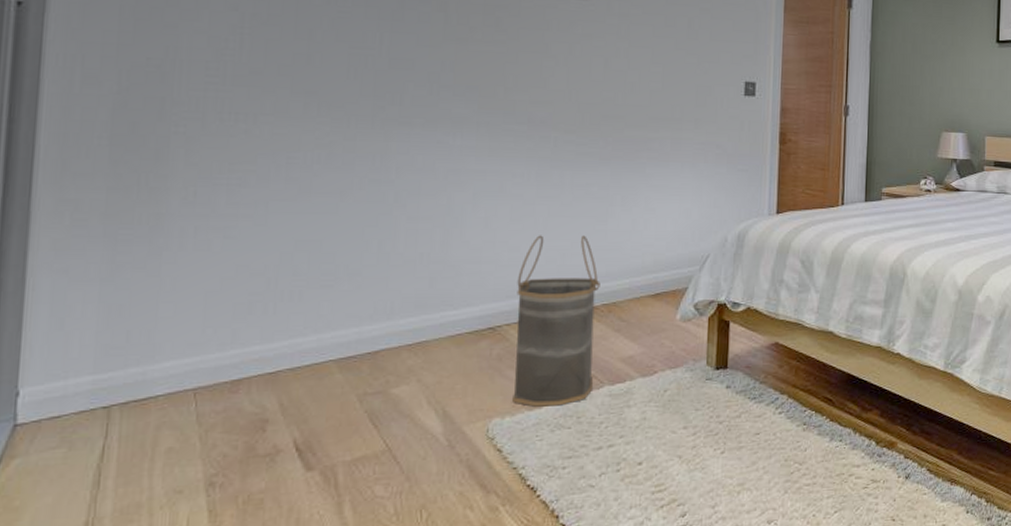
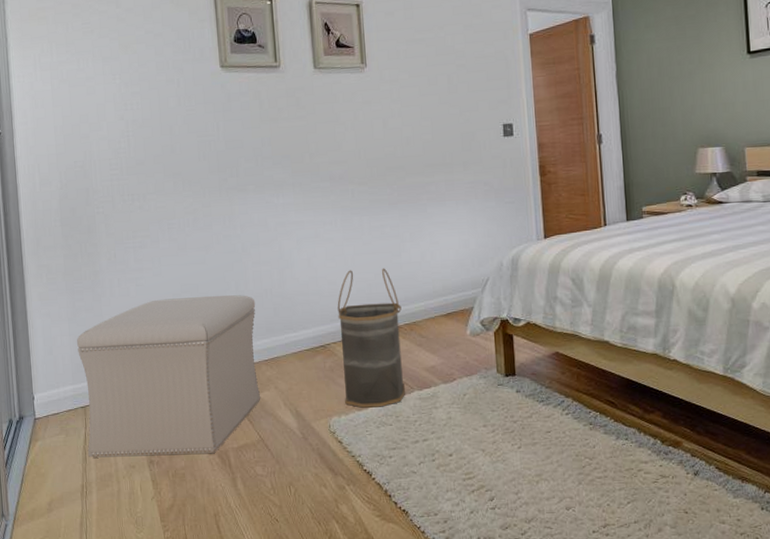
ottoman: none [102,257,405,483] -> present [77,295,261,459]

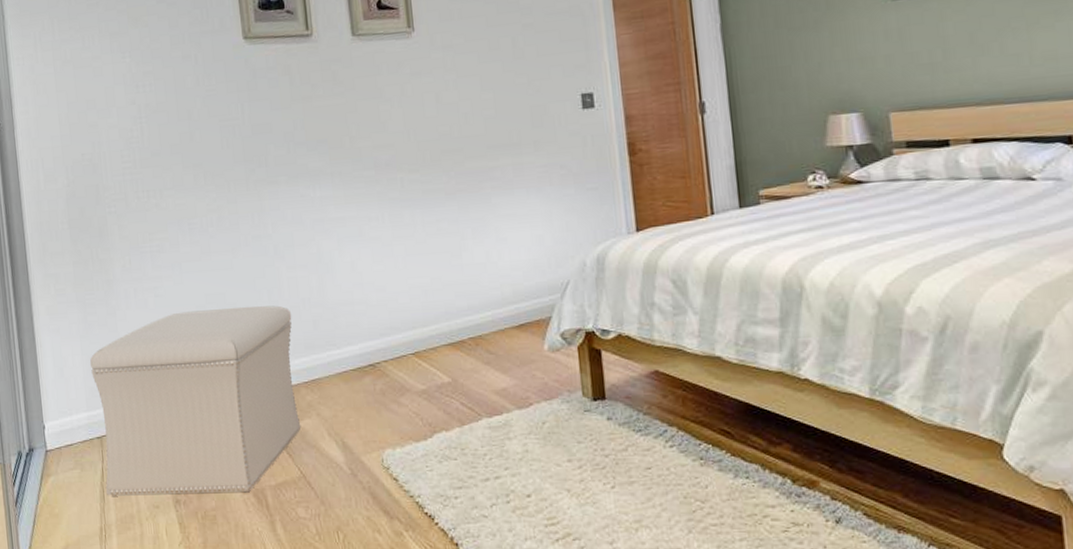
basket: present [337,268,405,408] -> none [387,271,472,439]

